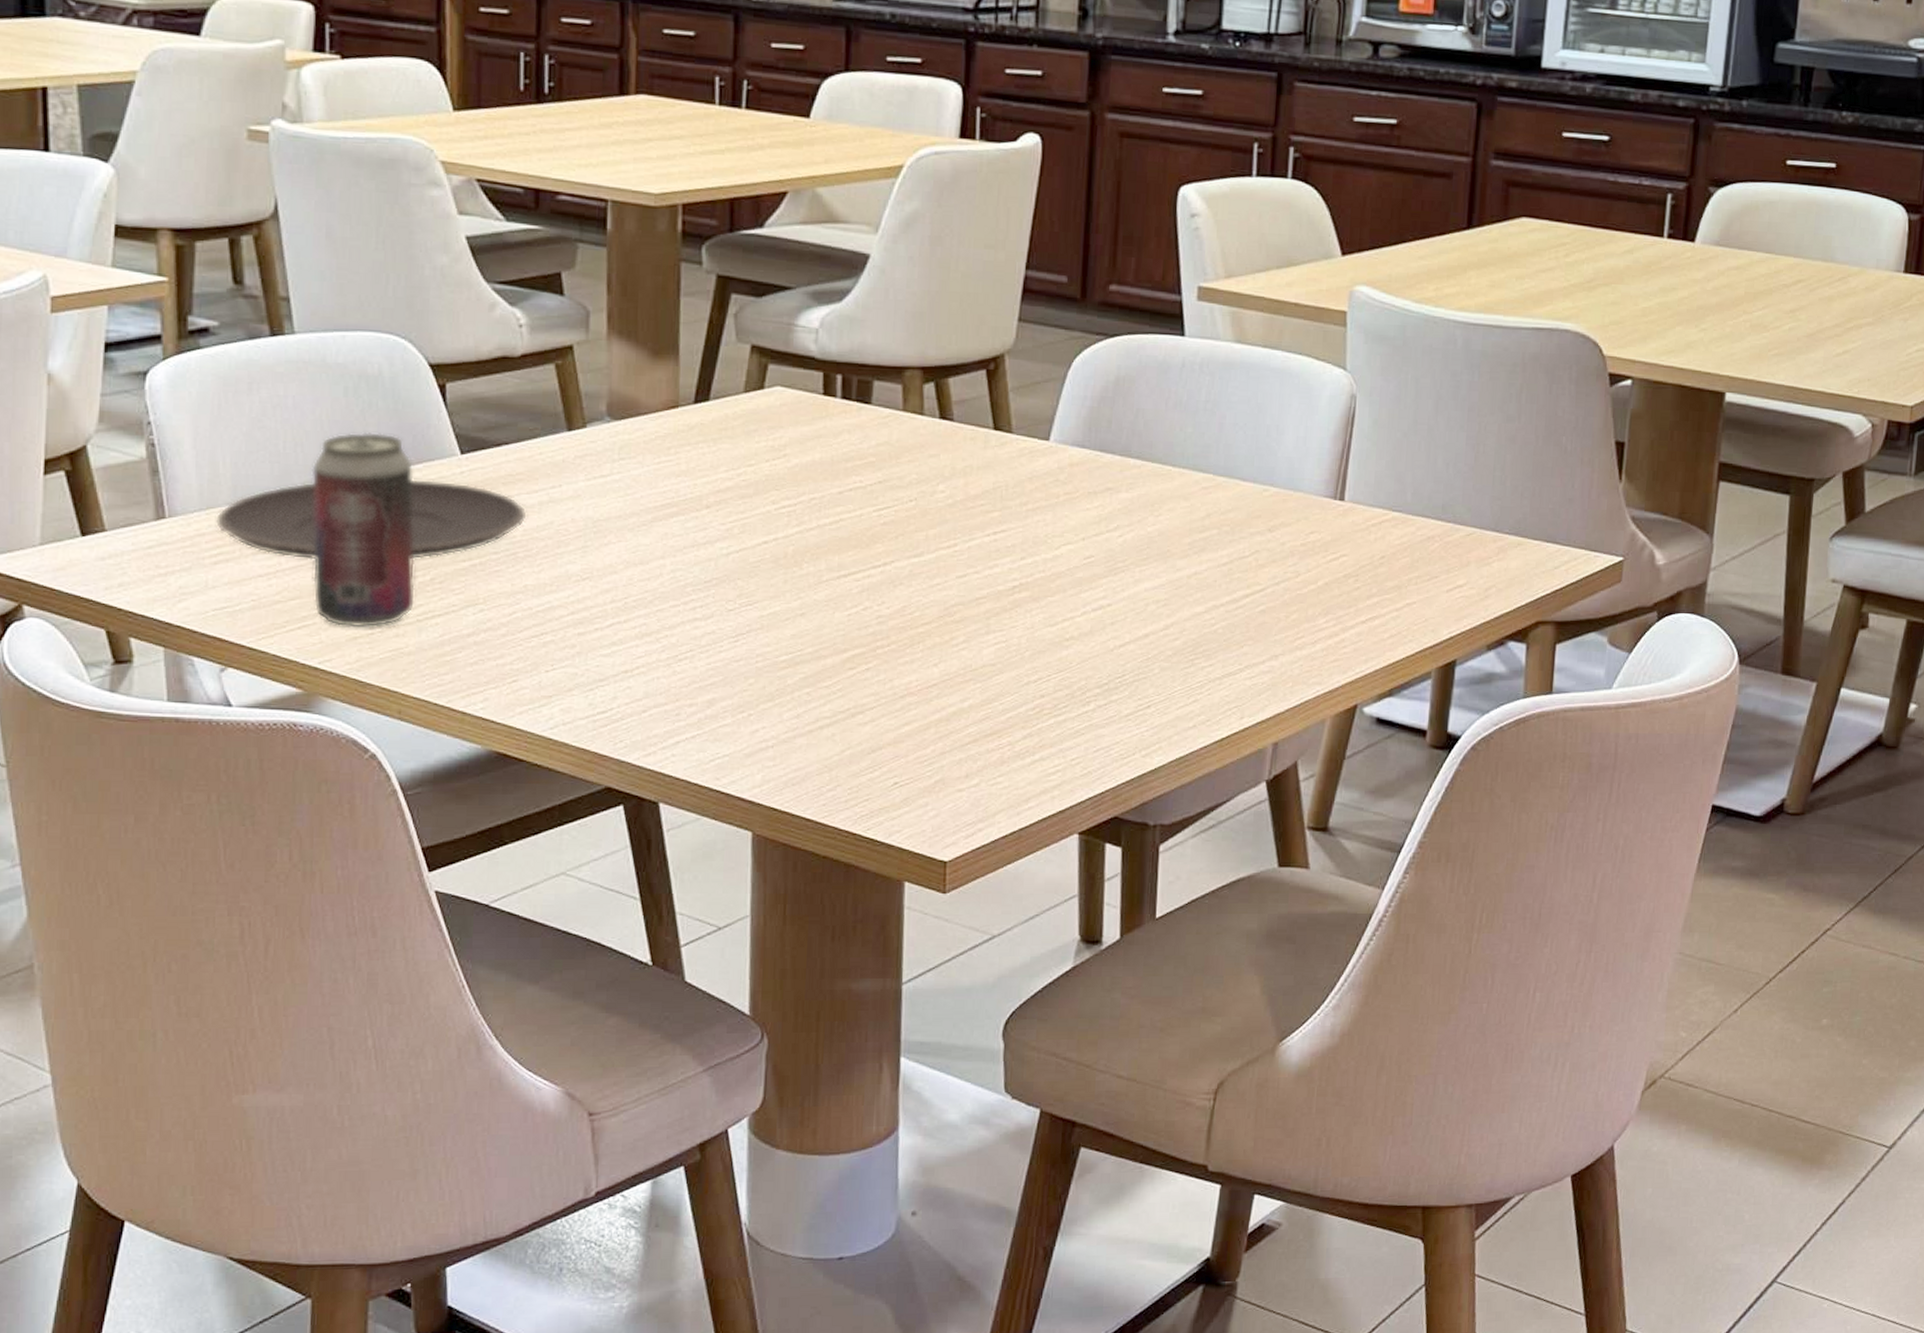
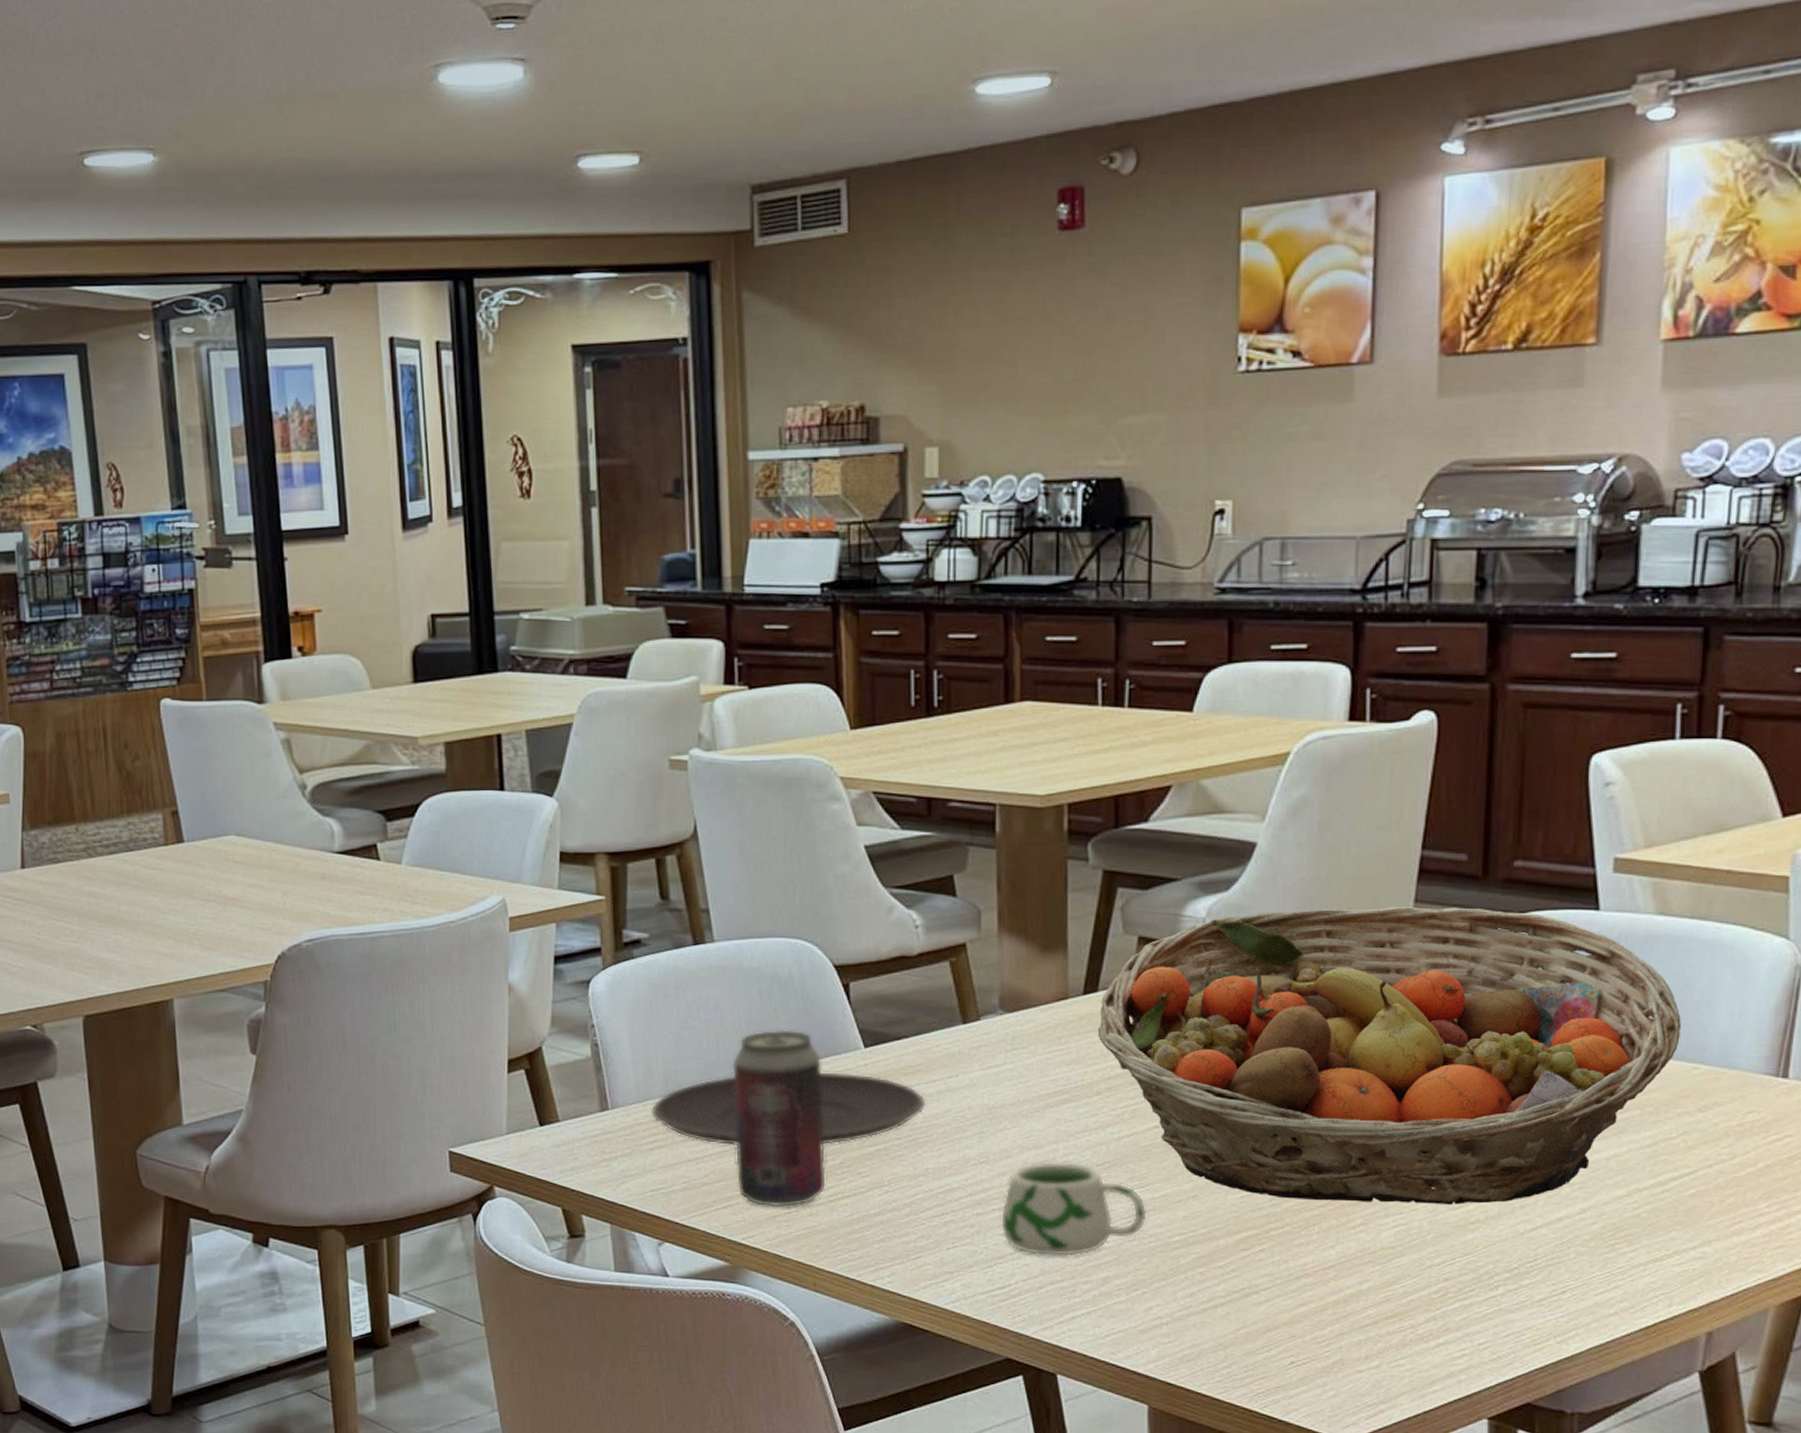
mug: none [604,578,755,678] -> present [1001,1161,1147,1257]
fruit basket: none [708,323,1254,621] -> present [1097,907,1681,1204]

